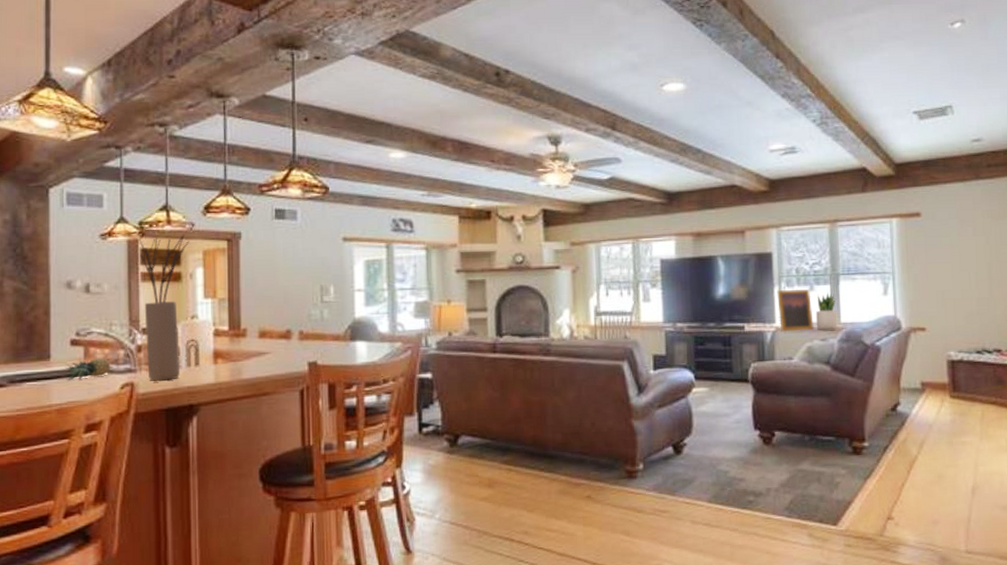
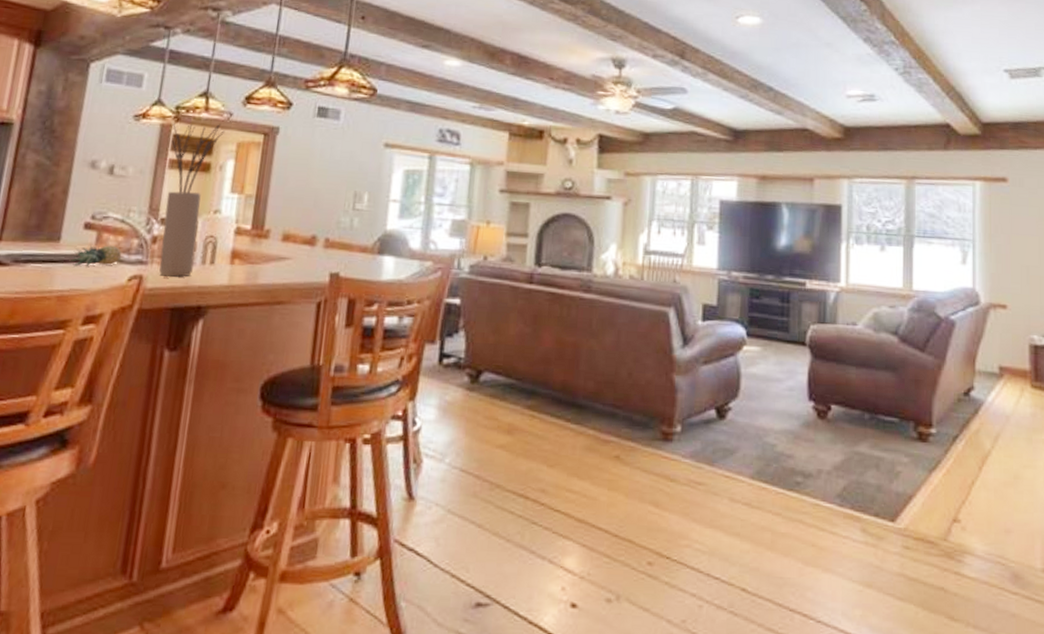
picture frame: present [777,289,815,332] -> none [844,247,884,296]
planter: present [815,292,838,331] -> none [885,254,909,298]

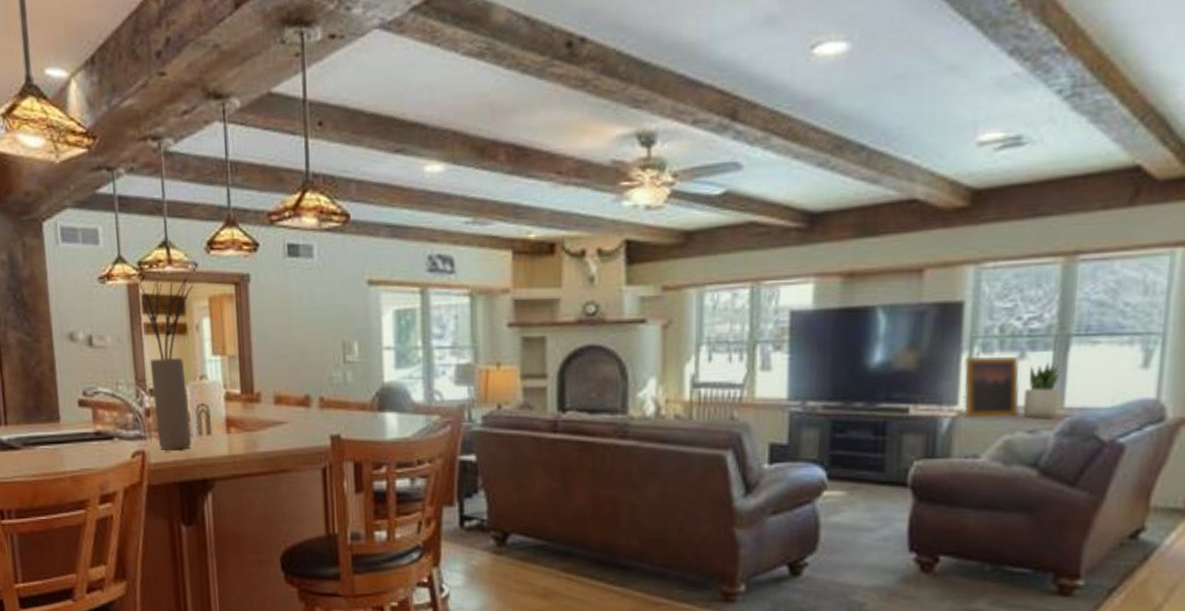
fruit: present [69,245,122,268] -> none [73,422,121,447]
picture frame: none [844,247,884,296] -> present [964,357,1020,418]
planter: none [885,254,909,298] -> present [1022,362,1061,419]

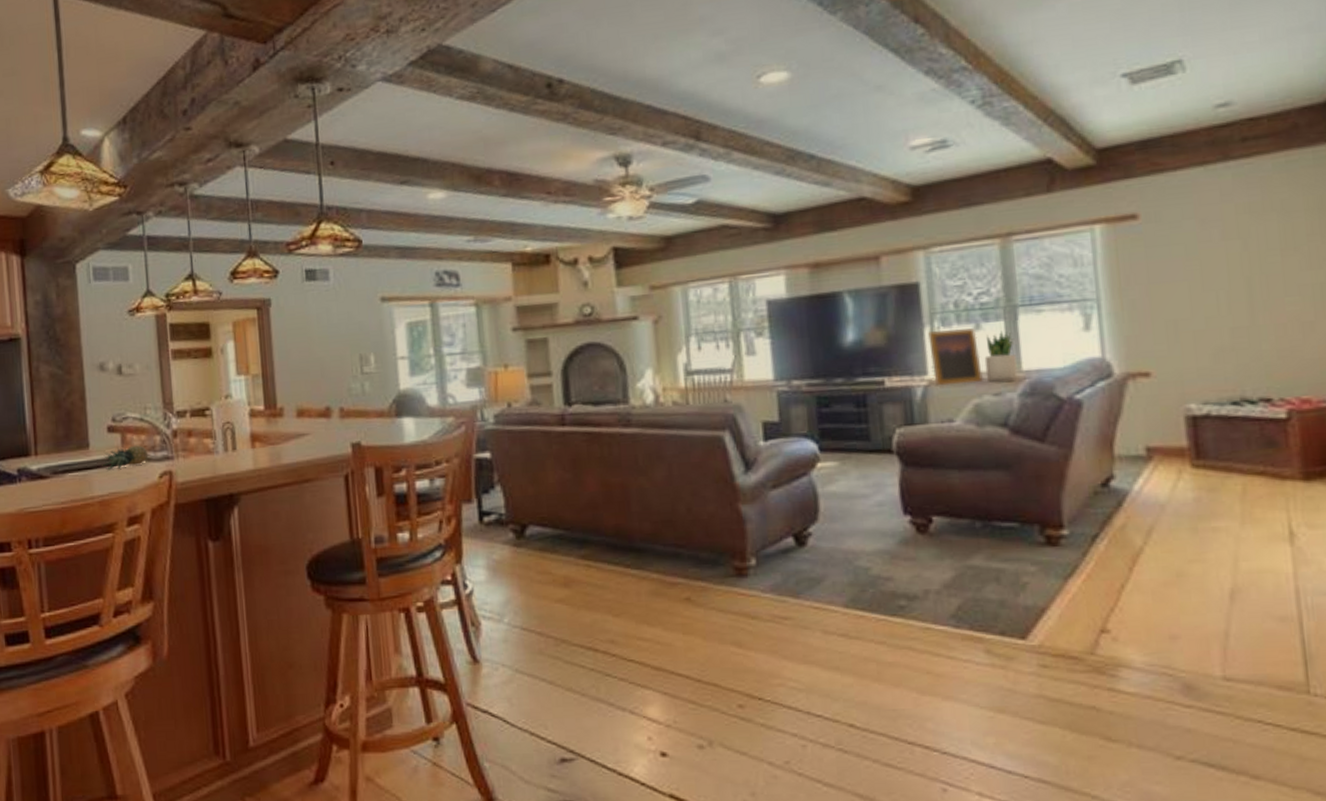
fruit: none [73,422,121,447] -> present [102,445,149,472]
vase: present [139,277,194,450] -> none [166,305,219,469]

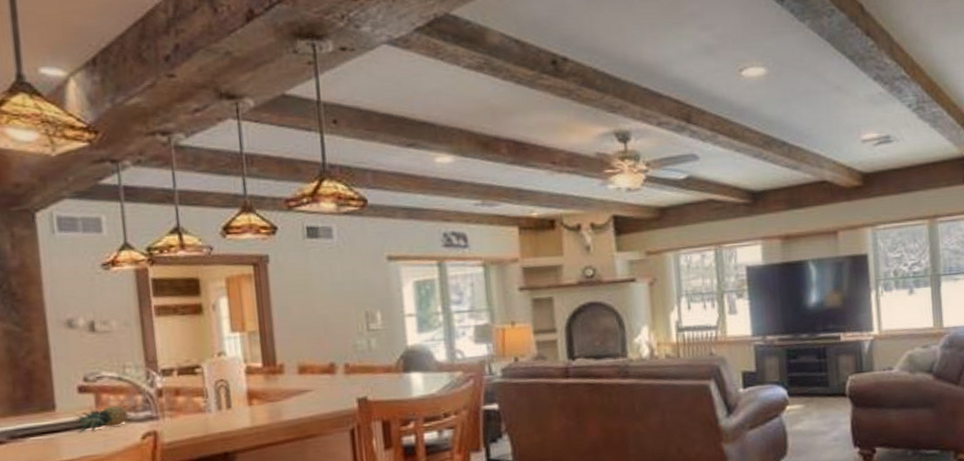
picture frame: present [928,328,984,386] -> none [874,293,916,340]
planter: present [984,330,1018,383] -> none [916,295,940,338]

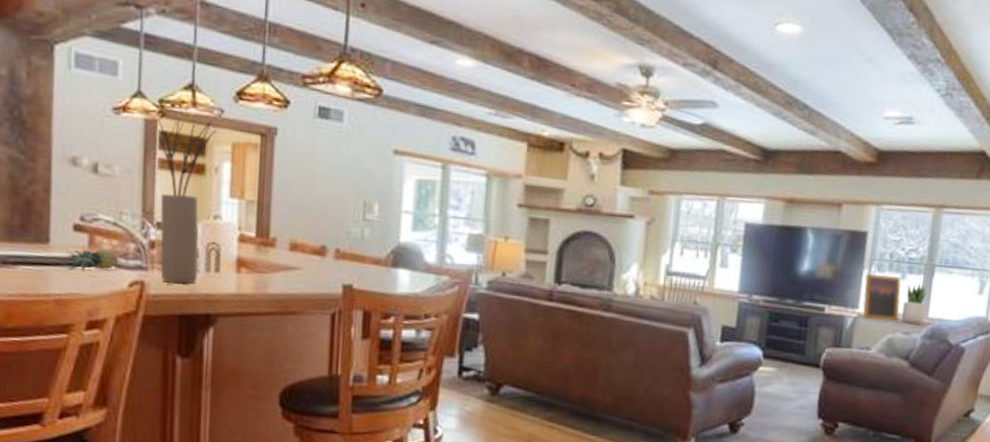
vase: none [148,260,210,429] -> present [158,117,218,284]
picture frame: none [874,293,916,340] -> present [862,274,902,322]
planter: none [916,295,940,338] -> present [901,283,928,326]

